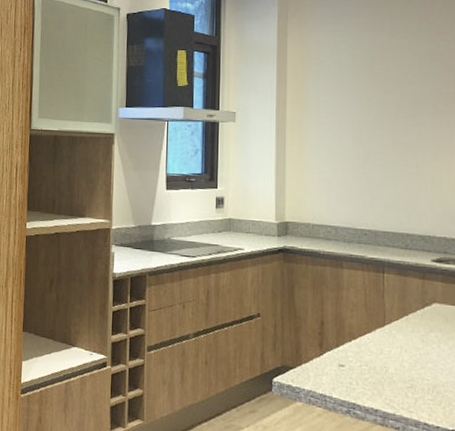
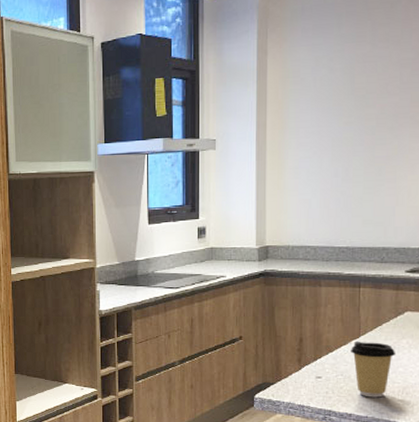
coffee cup: none [375,329,425,395] -> present [351,341,396,398]

